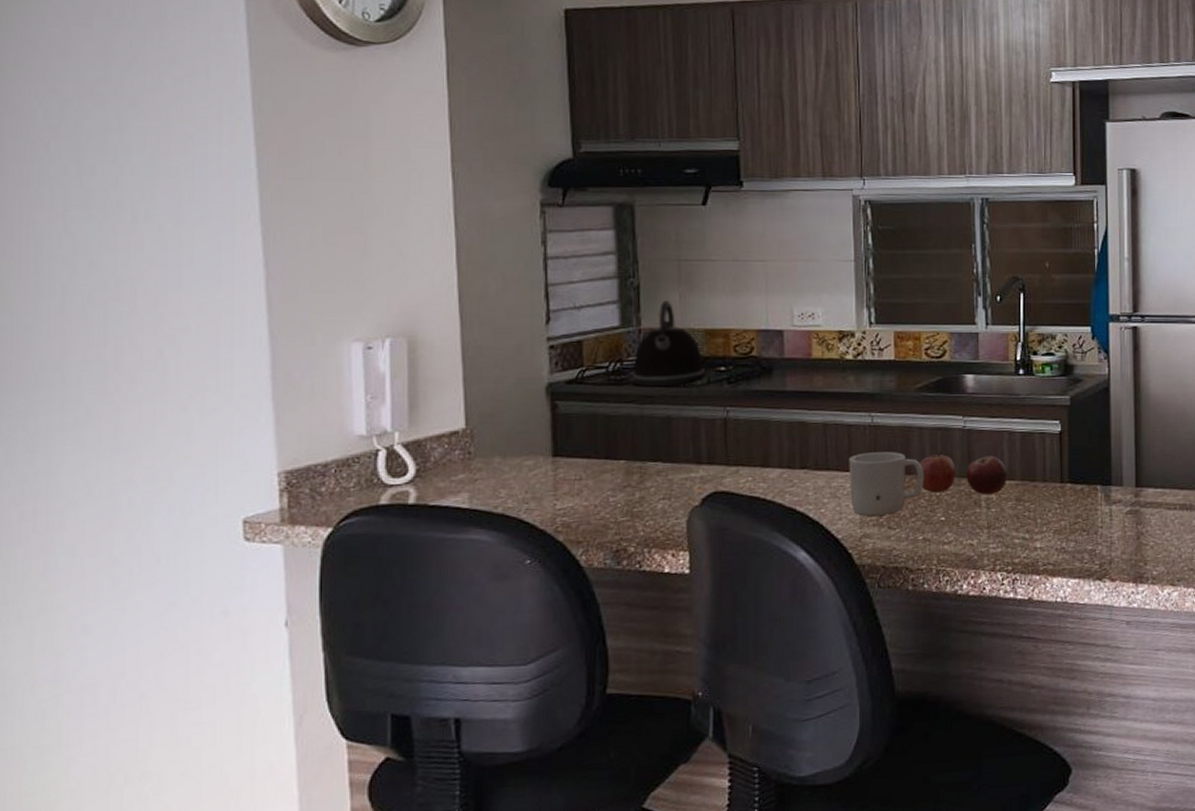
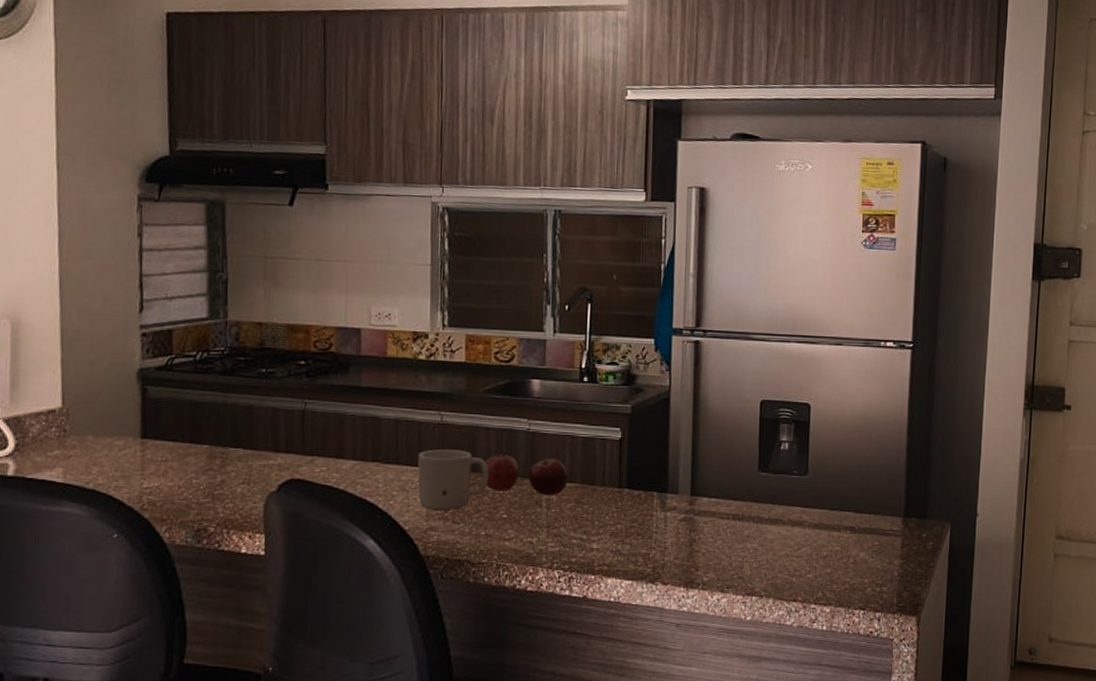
kettle: present [633,301,705,387] -> none [219,295,286,378]

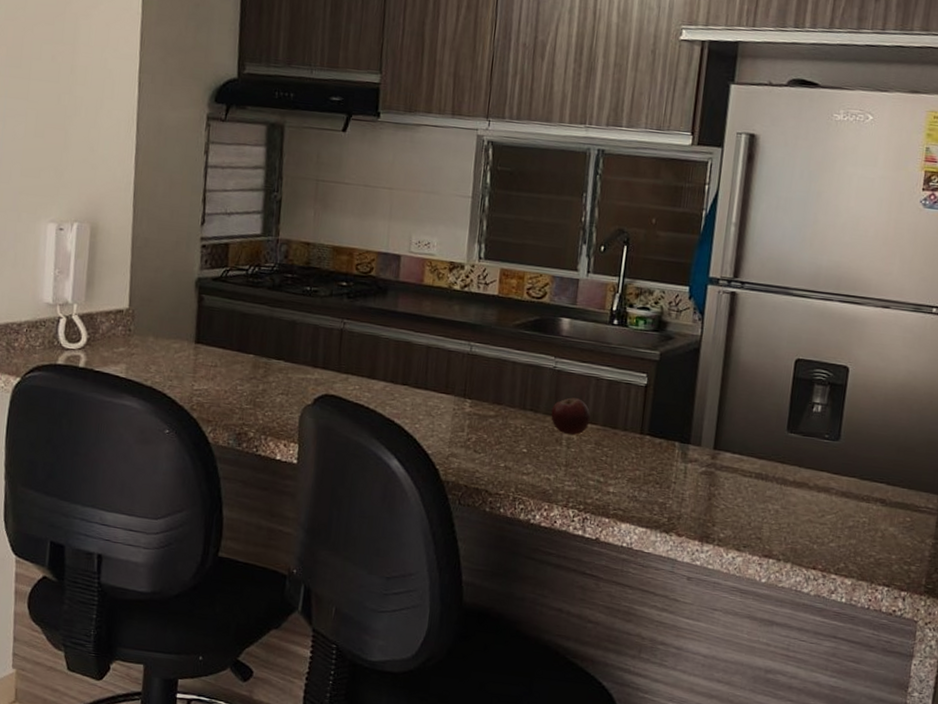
mug: present [417,449,489,510] -> none [443,378,513,439]
fruit: present [484,452,519,491] -> none [509,387,543,426]

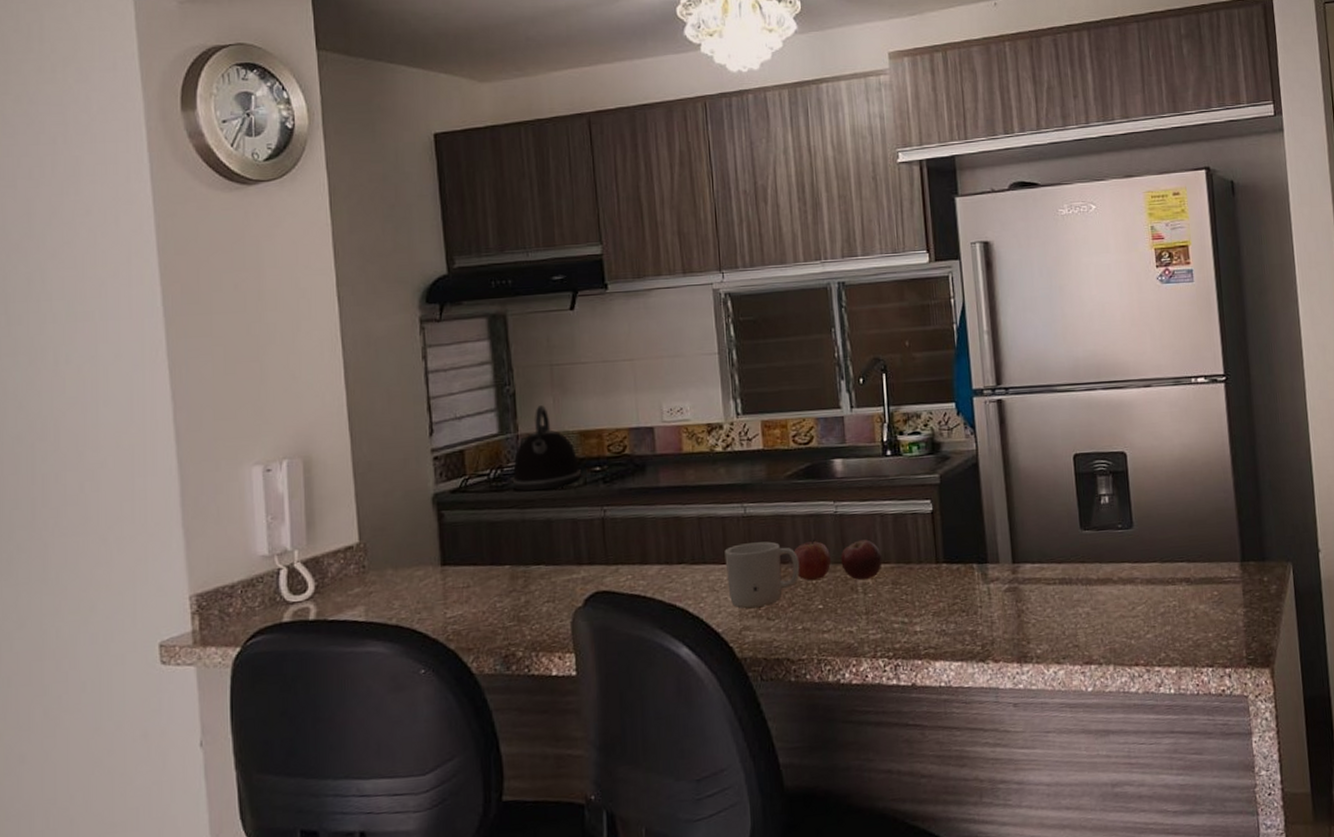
kettle: none [268,216,329,295] -> present [513,405,581,492]
mug: none [443,378,513,439] -> present [724,541,800,608]
fruit: none [509,387,543,426] -> present [793,539,831,581]

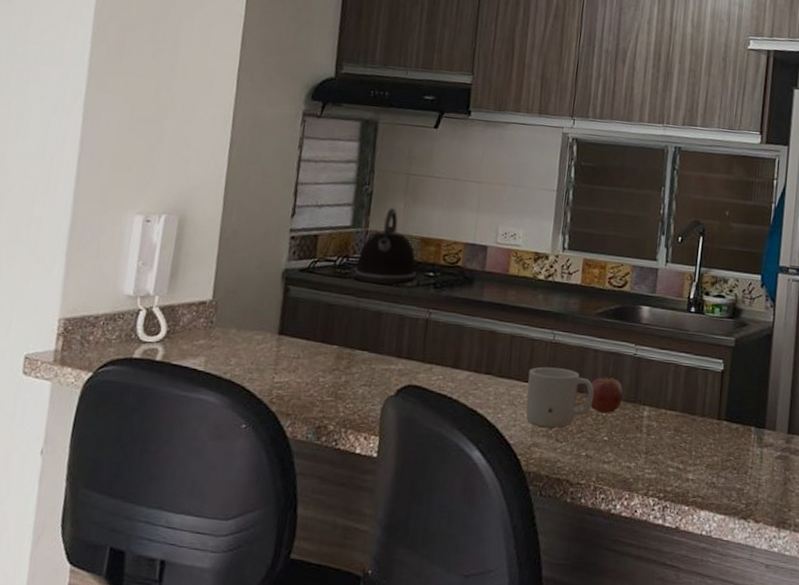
fruit: present [841,539,882,580] -> none [631,384,670,422]

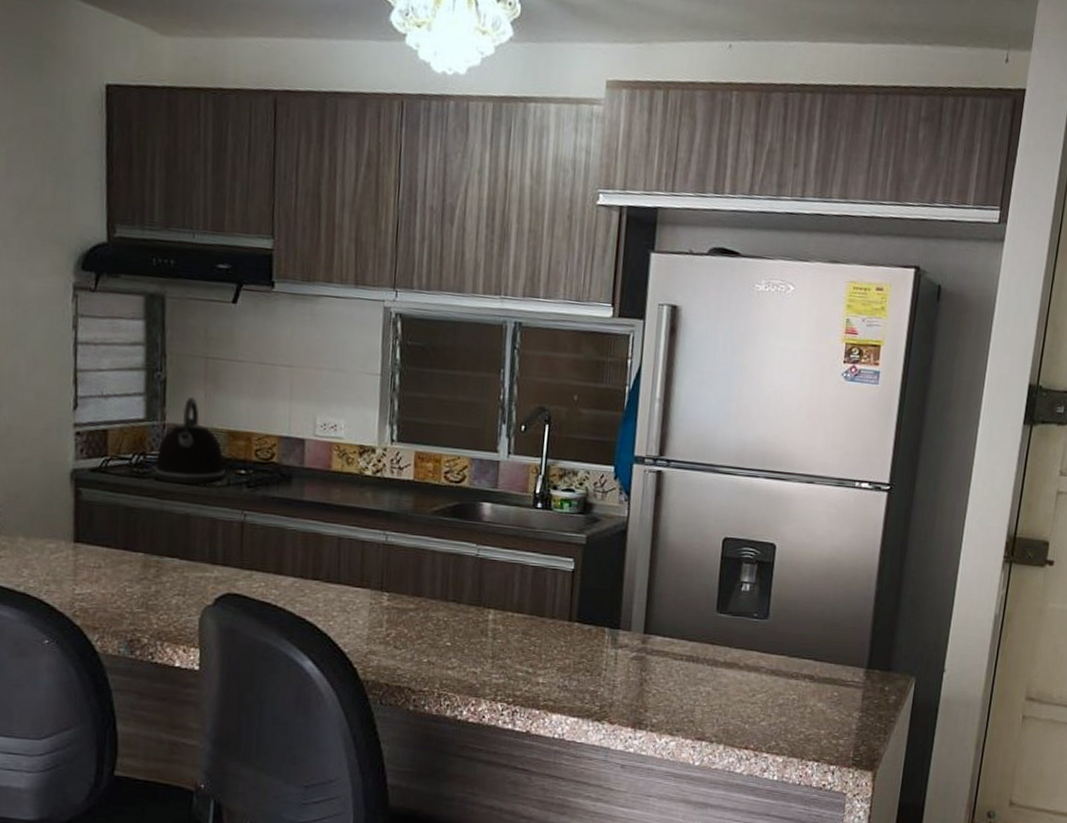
mug: present [526,366,595,428] -> none [359,570,434,635]
fruit: present [590,375,623,414] -> none [429,577,465,618]

